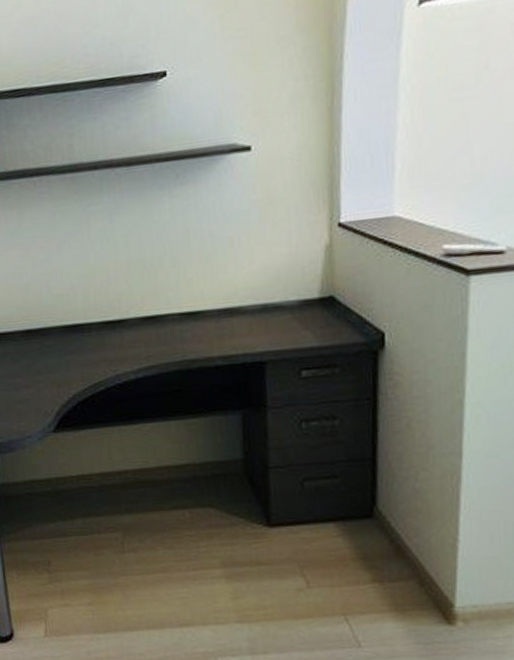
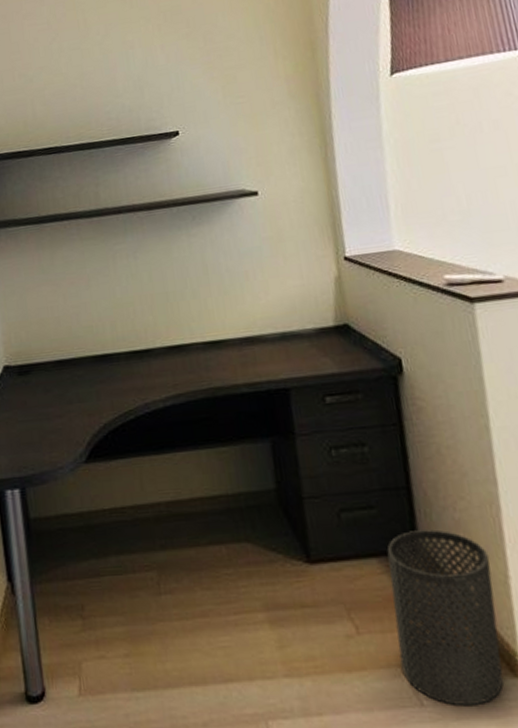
trash can: none [344,498,443,648] -> present [386,529,504,706]

